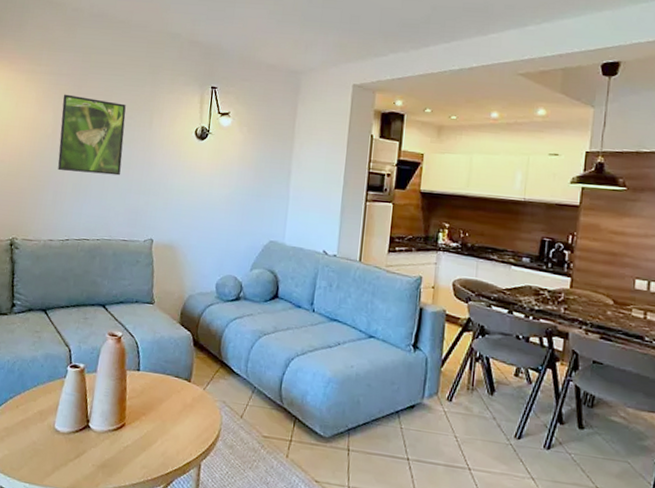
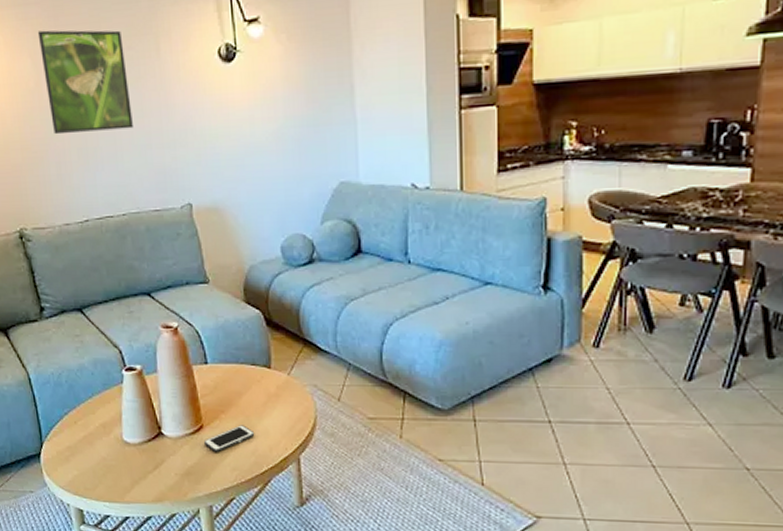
cell phone: none [123,427,167,450] -> present [204,425,255,452]

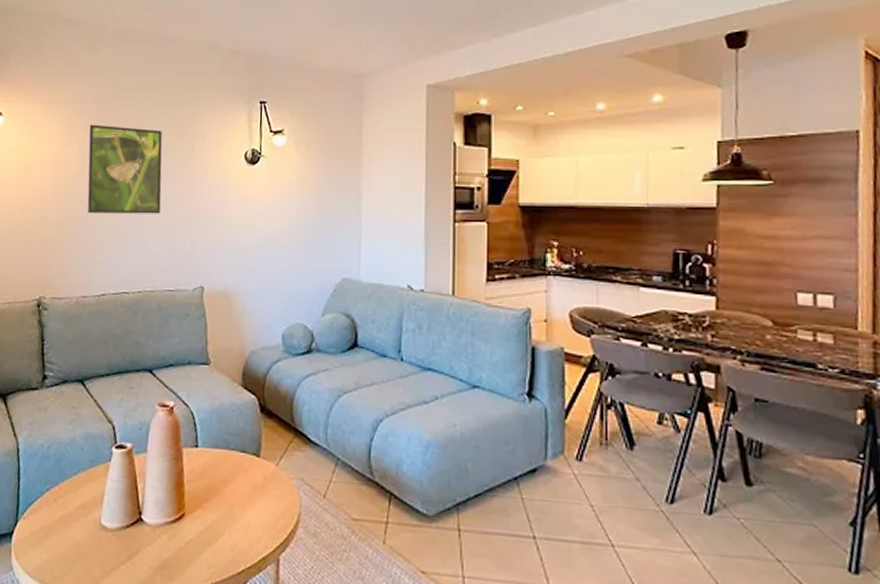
cell phone: present [204,425,255,452] -> none [184,516,236,545]

